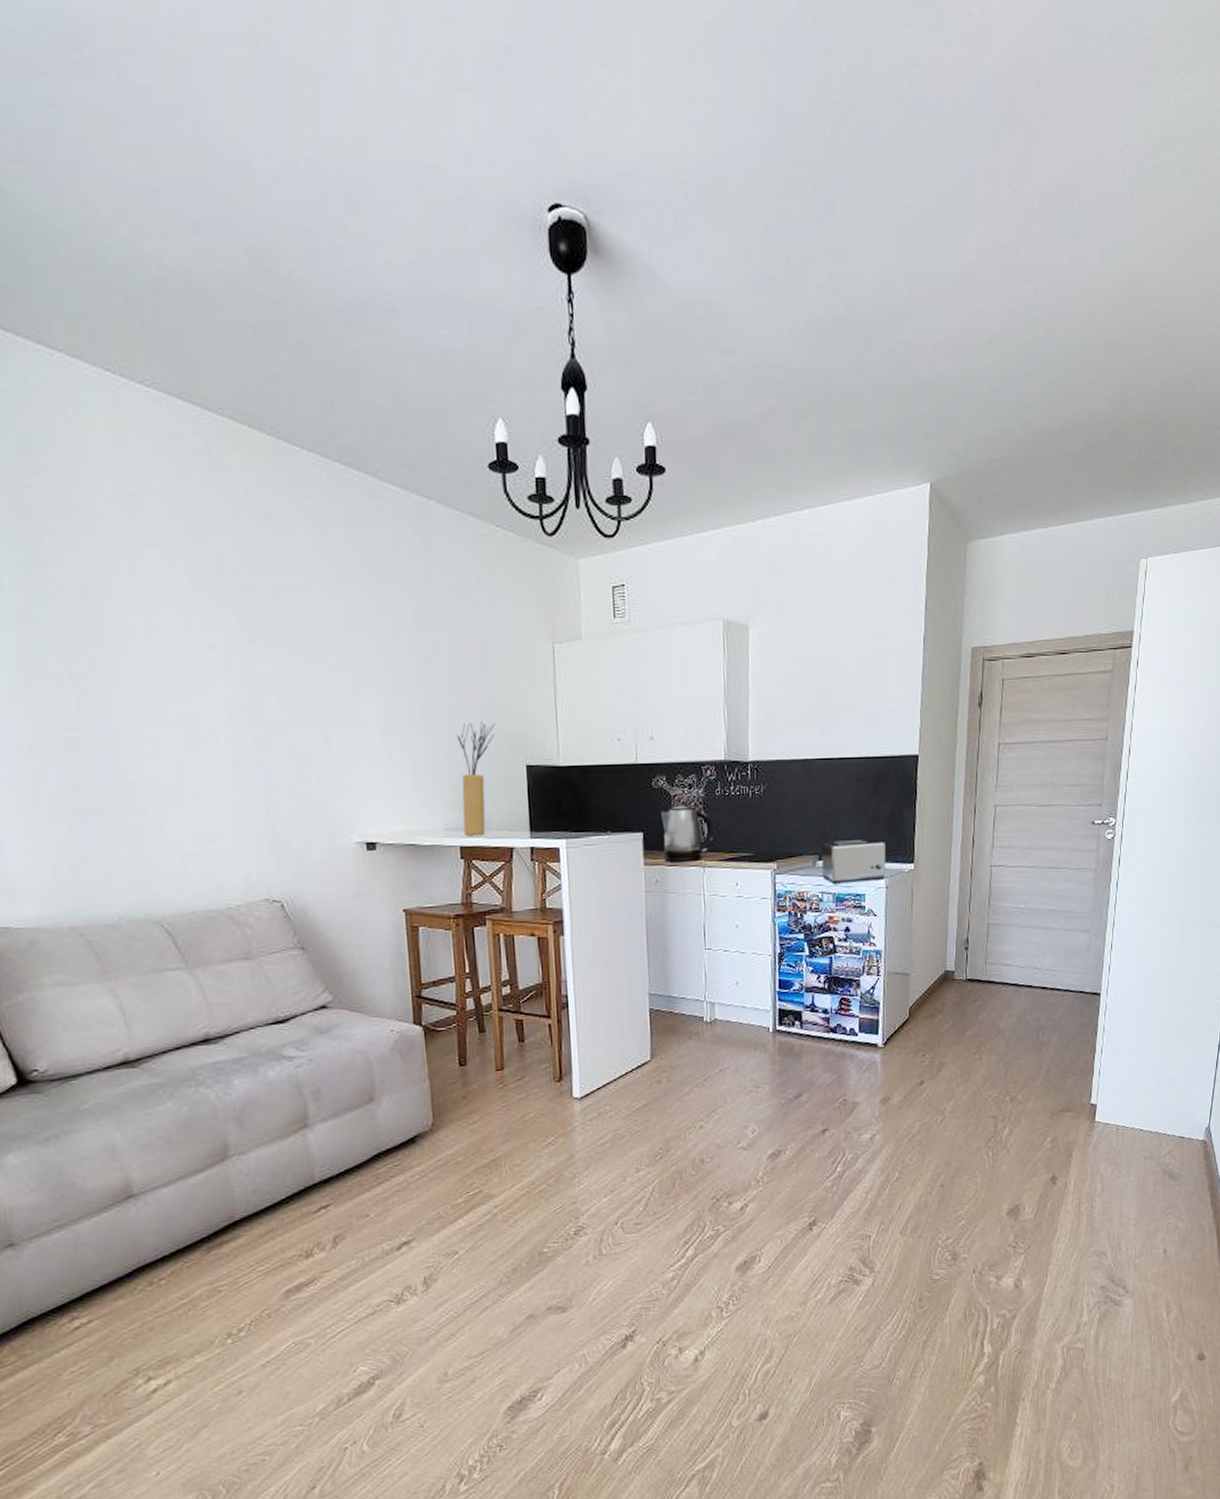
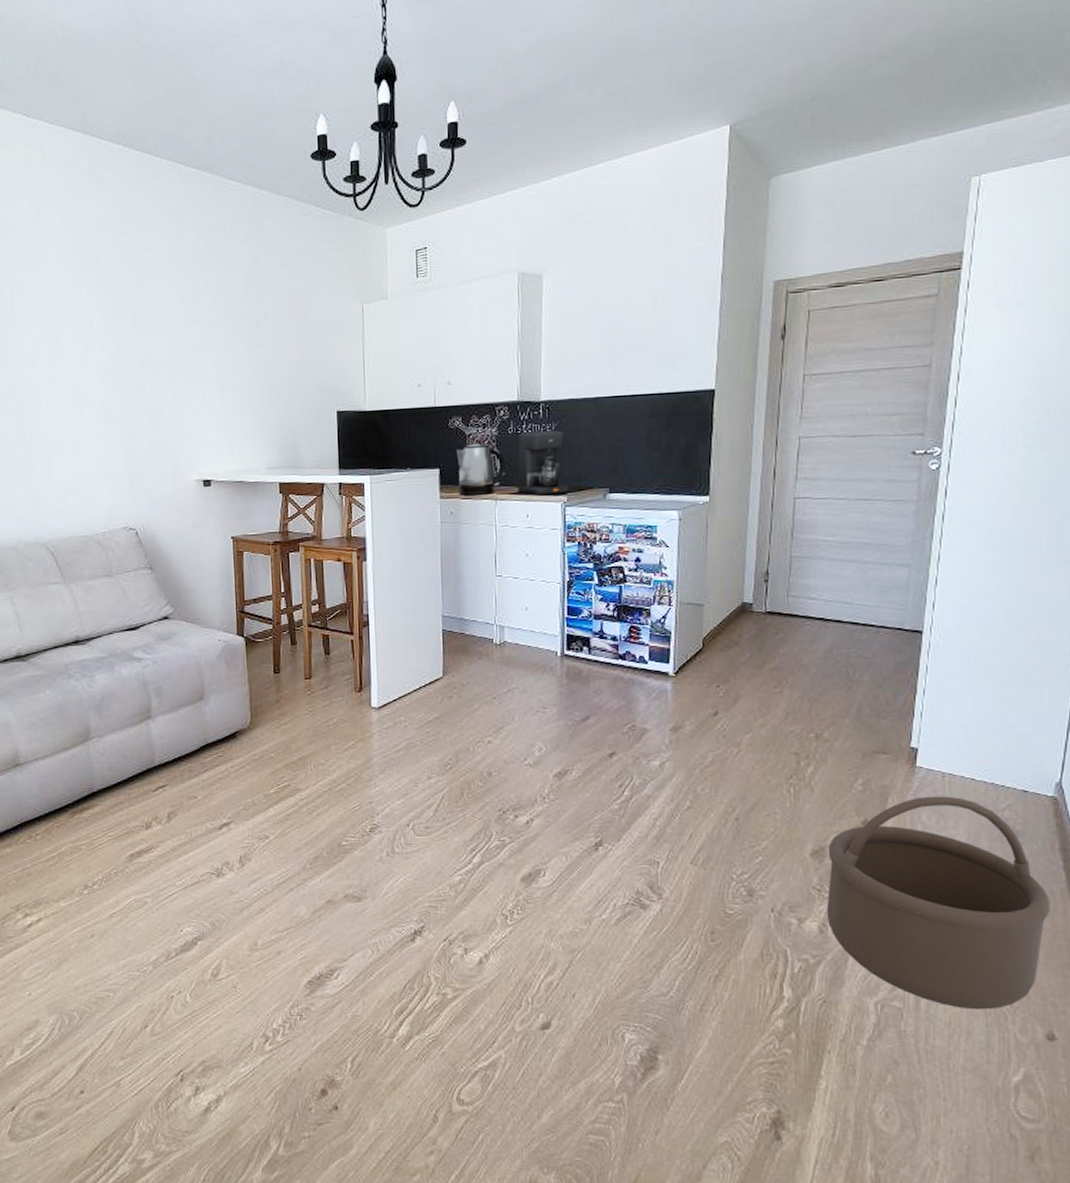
vase: present [456,720,496,837] -> none [278,374,312,474]
coffee maker: none [726,793,780,863] -> present [518,430,570,496]
toaster: present [821,838,886,885] -> none [612,471,679,517]
basket: none [1021,1147,1201,1342] -> present [826,796,1051,1010]

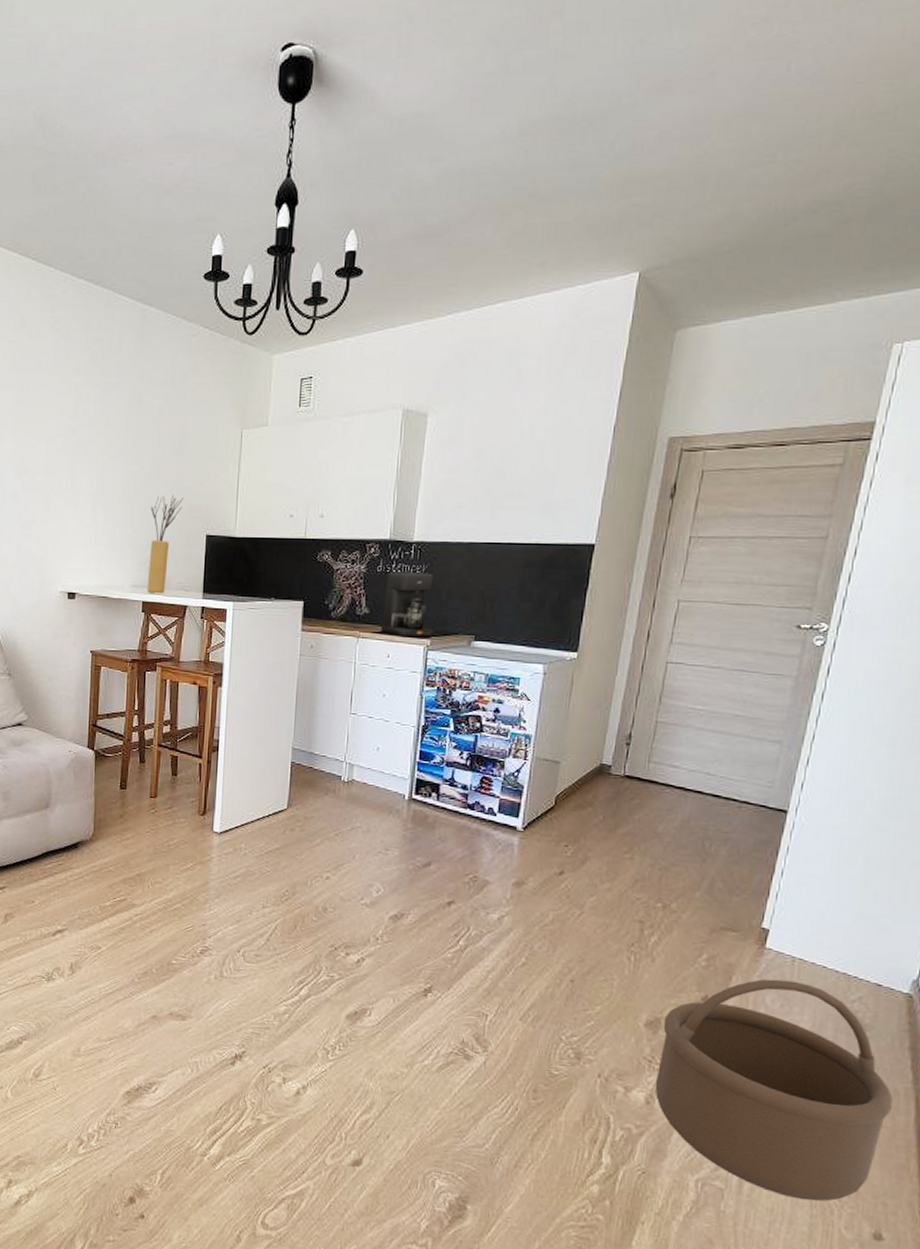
vase: none [278,374,312,474] -> present [147,494,184,594]
kettle: present [457,443,506,496] -> none [321,579,371,632]

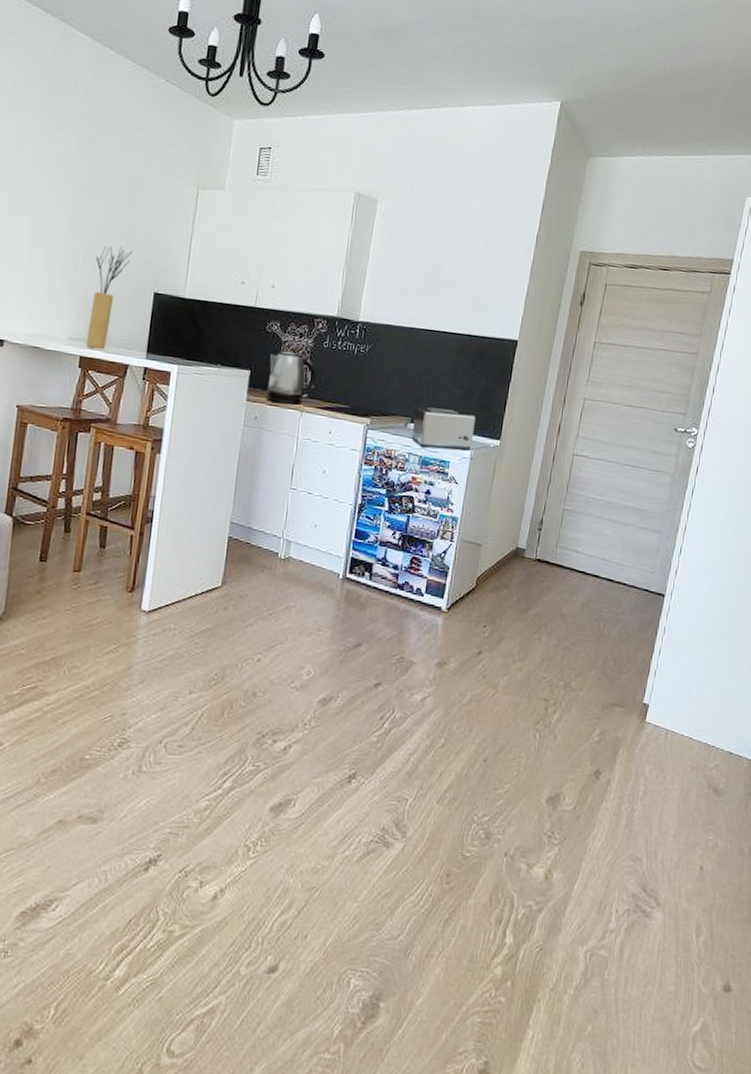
kettle: none [321,579,371,632] -> present [266,350,317,406]
coffee maker: present [381,572,435,638] -> none [324,348,377,416]
toaster: none [476,622,548,667] -> present [411,406,476,452]
basket: present [655,979,894,1202] -> none [553,751,740,961]

